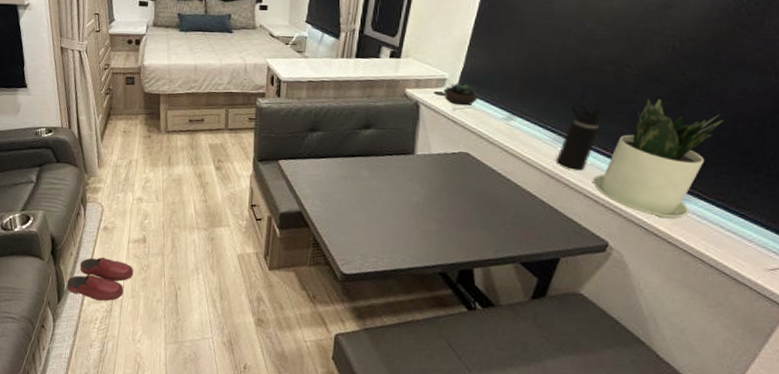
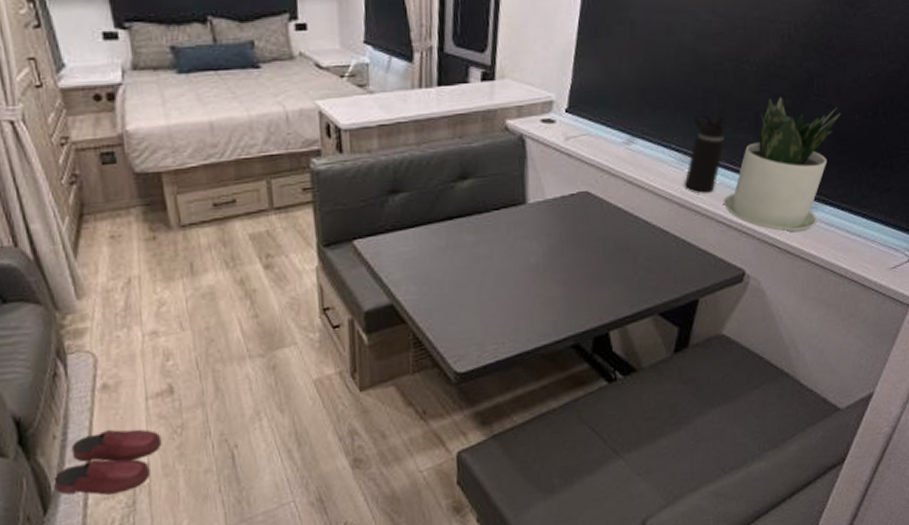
succulent plant: present [443,83,479,105] -> none [551,104,593,132]

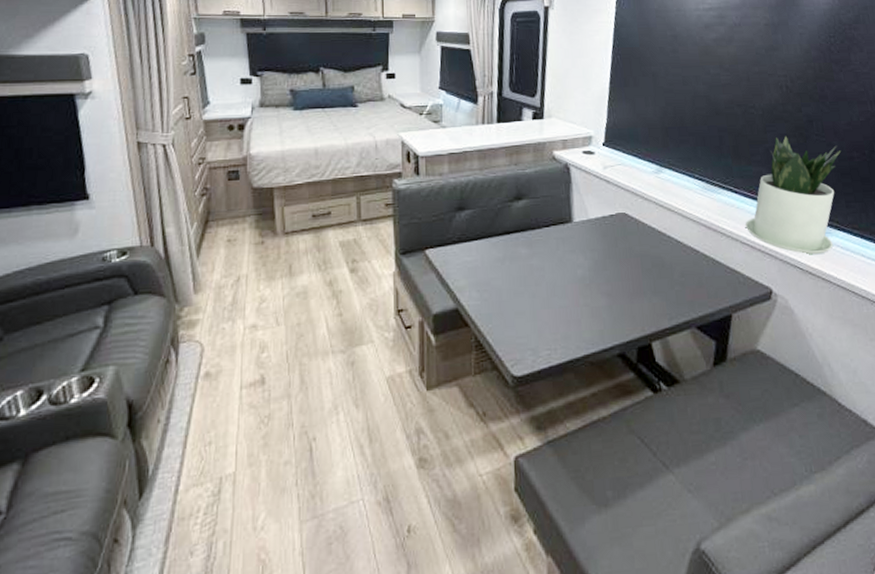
slippers: present [53,429,161,495] -> none [152,417,249,482]
water bottle: present [684,114,727,193] -> none [708,150,743,217]

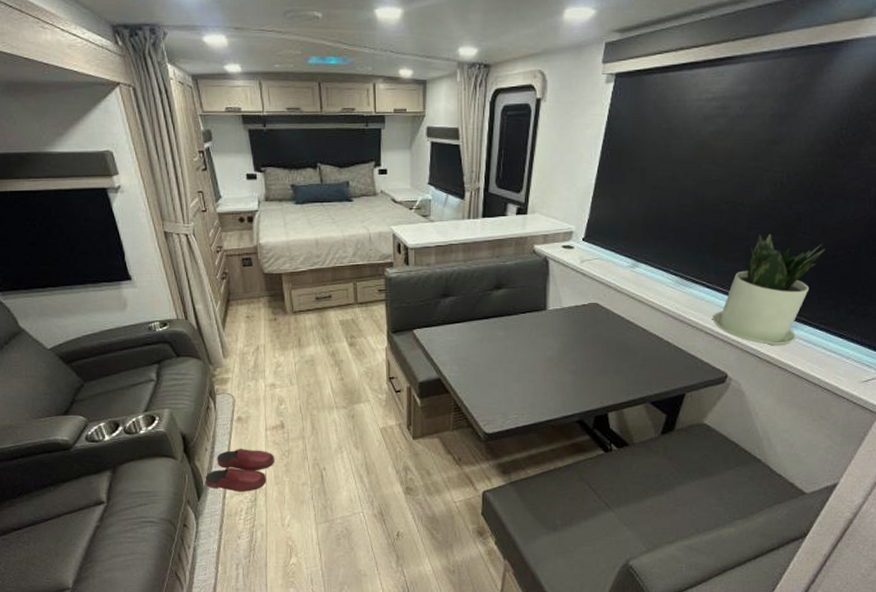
slippers: none [152,417,249,482] -> present [205,449,274,492]

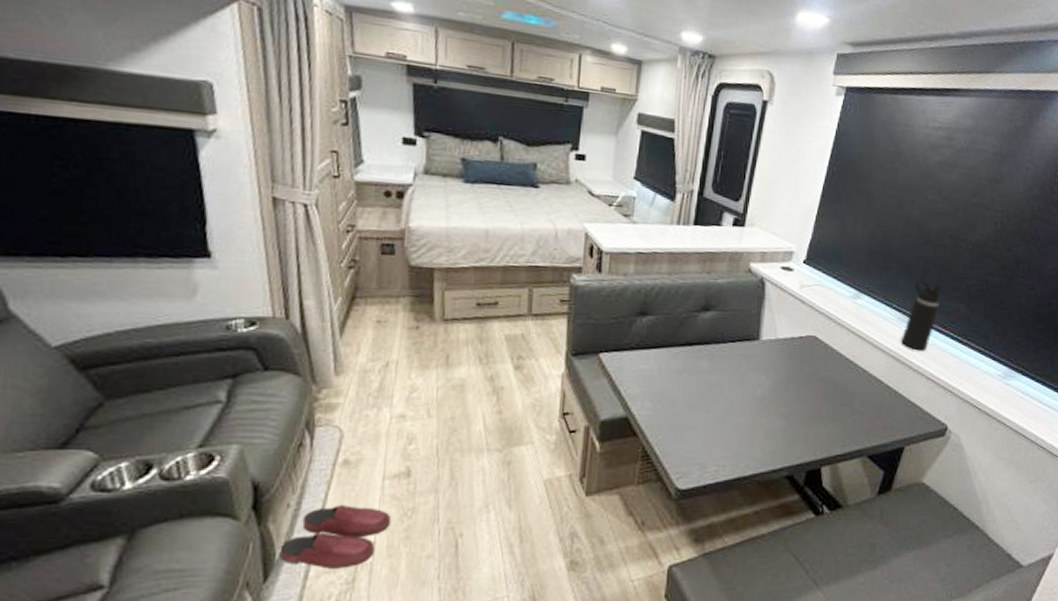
water bottle: none [678,246,718,310] -> present [900,281,941,351]
planter: present [711,233,826,346] -> none [933,274,1042,397]

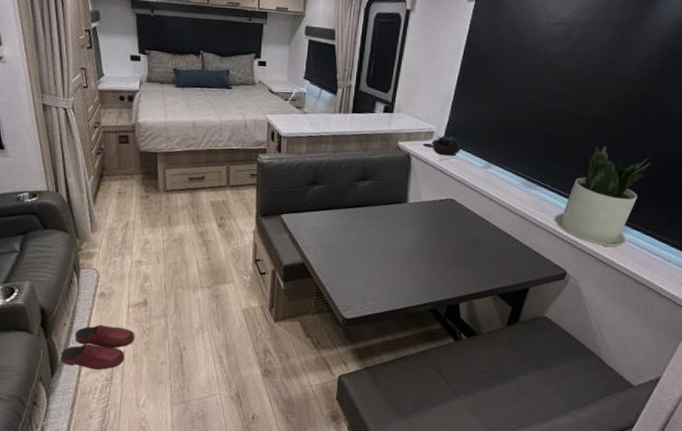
succulent plant: none [790,256,827,282] -> present [432,135,462,155]
water bottle: present [900,281,941,351] -> none [525,152,561,210]
planter: none [933,274,1042,397] -> present [554,145,652,247]

